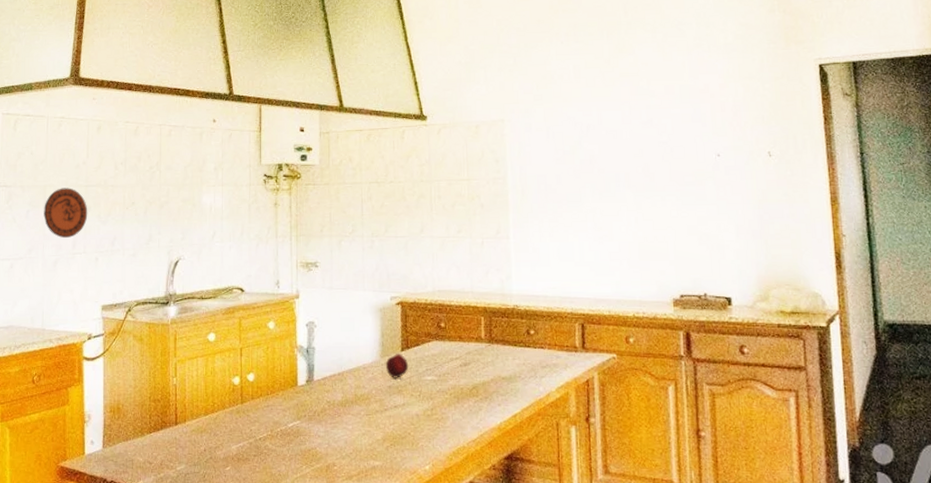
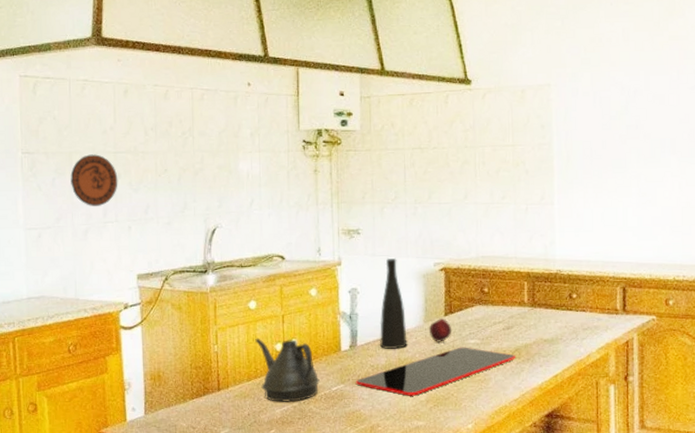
teapot: none [213,371,276,438] -> present [255,338,320,402]
cutting board: none [311,383,474,434] -> present [355,347,516,396]
vase: none [335,291,364,386] -> present [379,257,407,350]

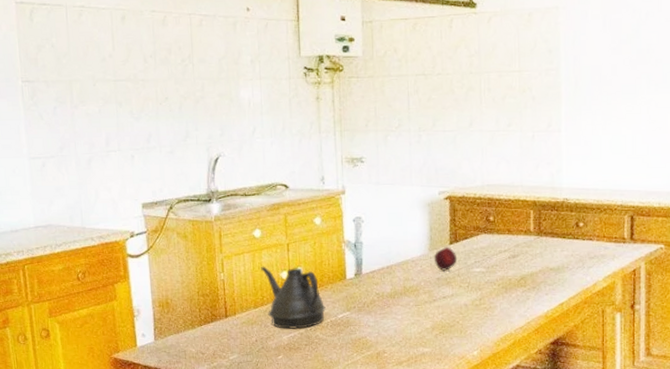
decorative plate: present [70,154,118,206] -> none [71,82,120,135]
cutting board: present [355,347,516,396] -> none [361,275,522,323]
vase: present [379,257,407,350] -> none [384,186,413,278]

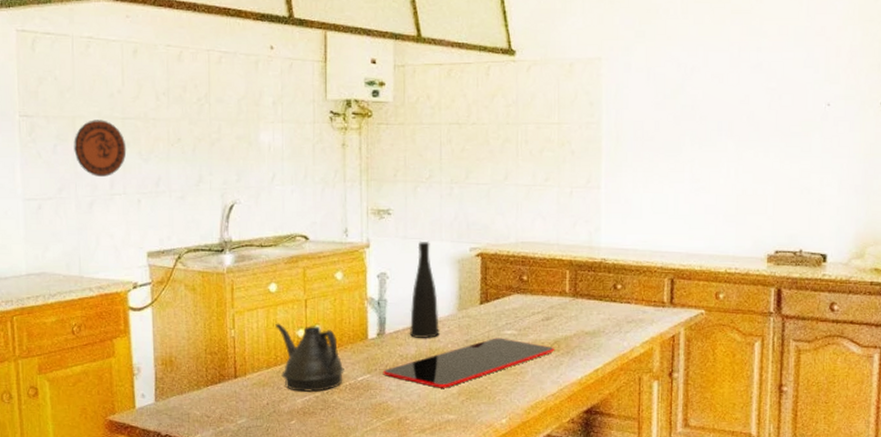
decorative plate: none [71,82,120,135] -> present [74,120,127,177]
cutting board: none [361,275,522,323] -> present [382,338,555,388]
vase: none [384,186,413,278] -> present [409,241,439,339]
apple: present [434,247,458,271] -> none [462,307,488,332]

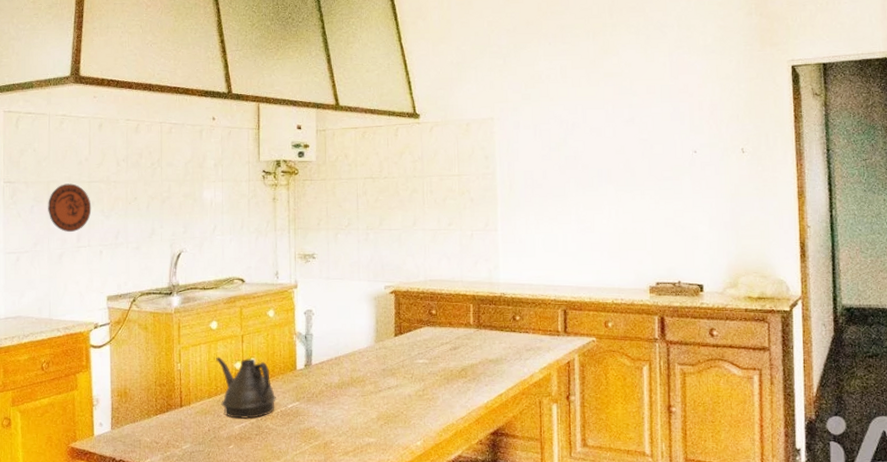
cutting board: present [382,338,555,388] -> none [310,366,463,414]
vase: present [409,241,439,339] -> none [332,281,359,369]

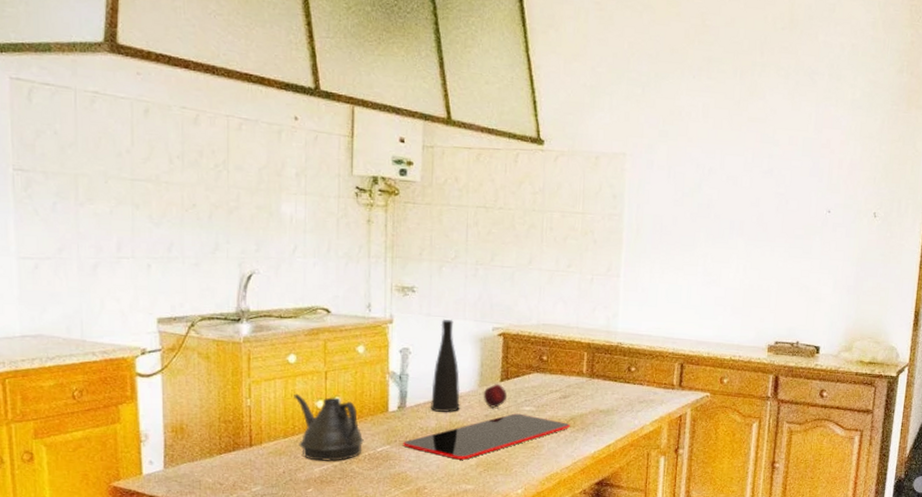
decorative plate: present [48,183,92,232] -> none [76,179,136,239]
cutting board: none [310,366,463,414] -> present [402,413,571,460]
vase: none [332,281,359,369] -> present [430,318,460,413]
apple: none [379,339,402,362] -> present [483,384,508,408]

